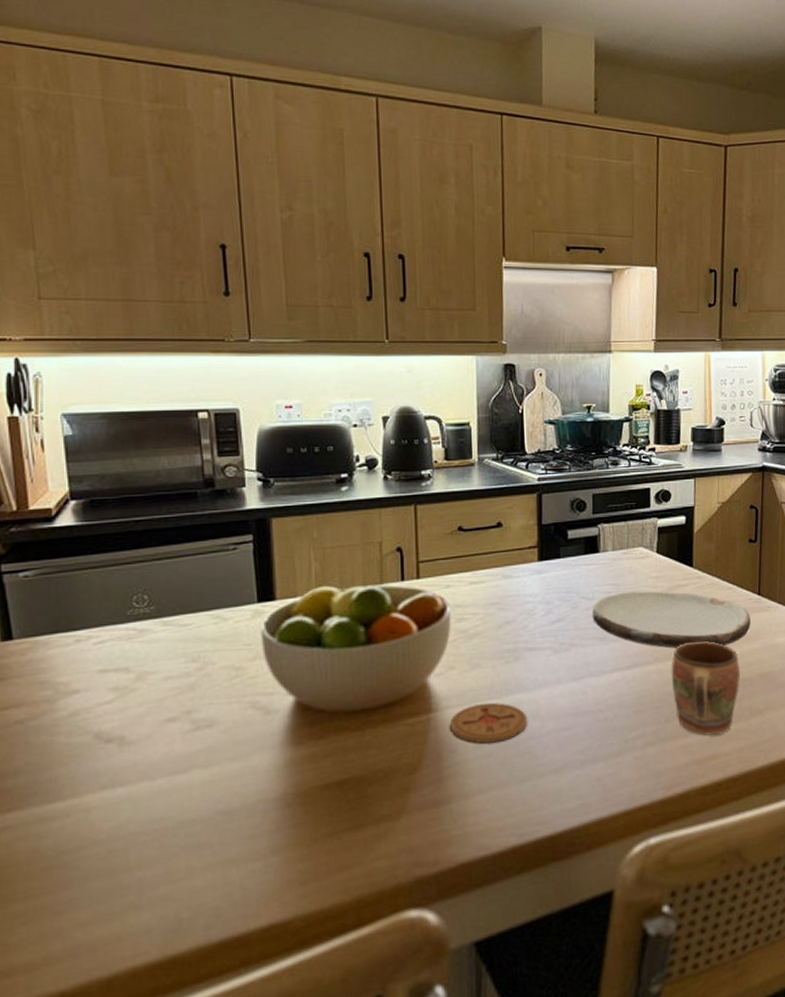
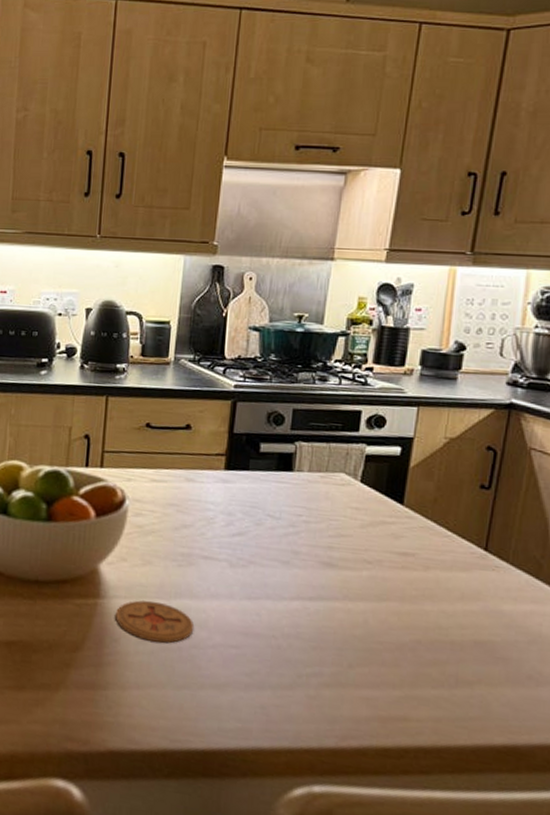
plate: present [592,591,751,649] -> none [276,517,471,600]
mug: present [671,641,741,736] -> none [360,586,450,697]

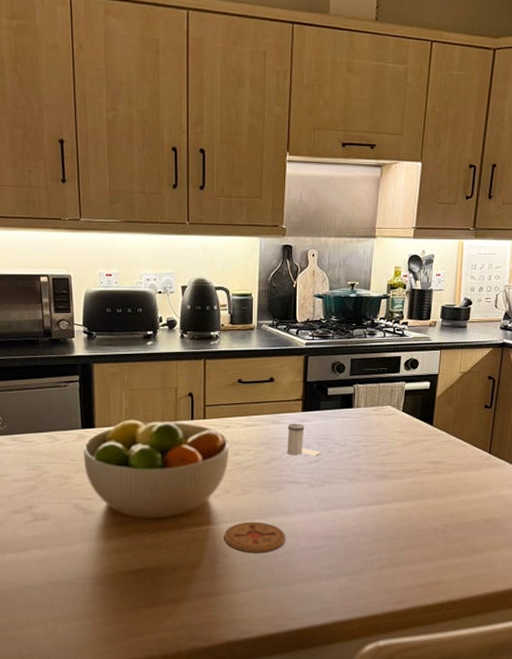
salt shaker: none [203,483,248,529] -> present [288,423,322,457]

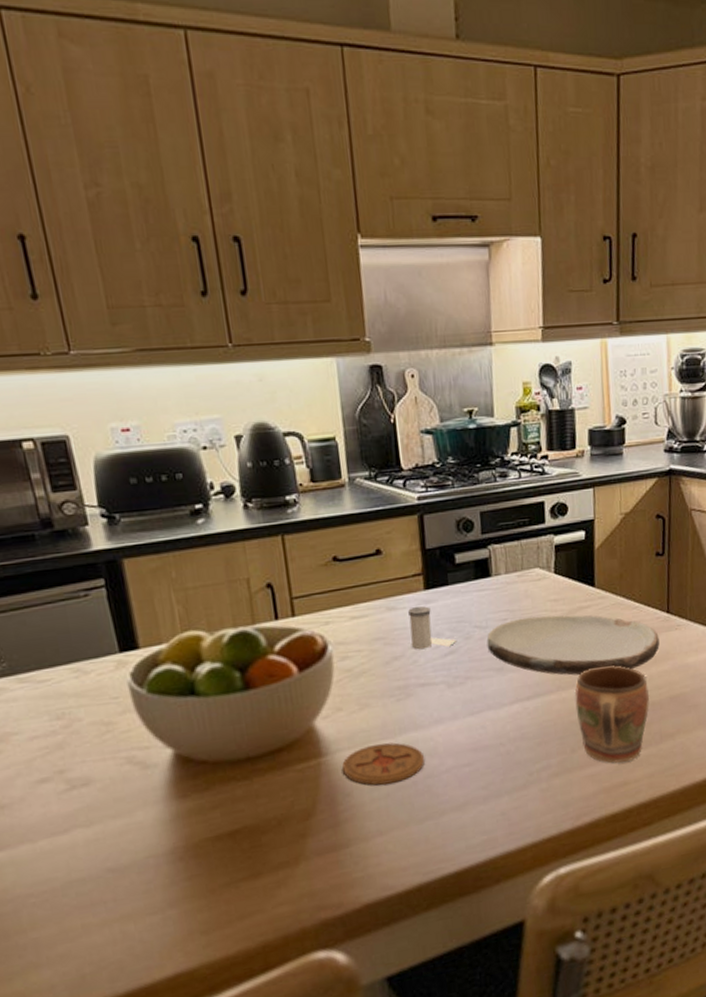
plate: none [344,442,480,494] -> present [486,615,660,676]
mug: none [407,487,468,566] -> present [575,665,650,764]

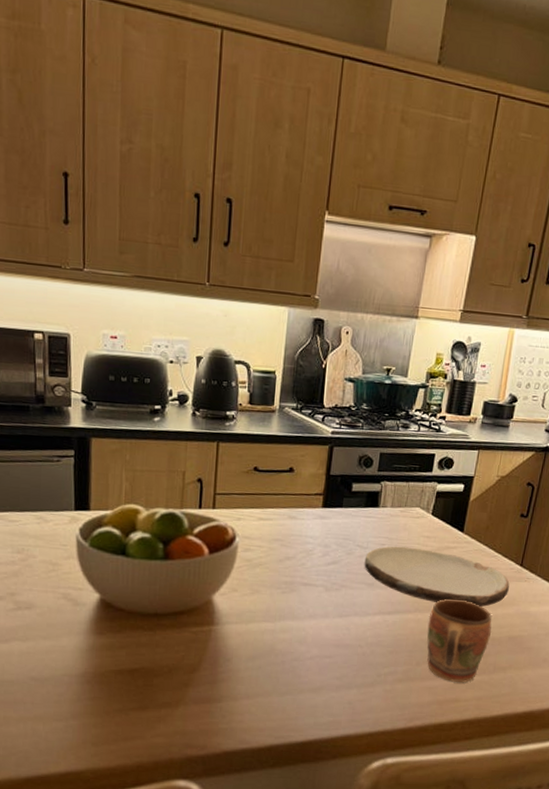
coaster: present [342,742,425,786] -> none [228,623,296,659]
salt shaker: present [408,606,458,650] -> none [303,519,341,558]

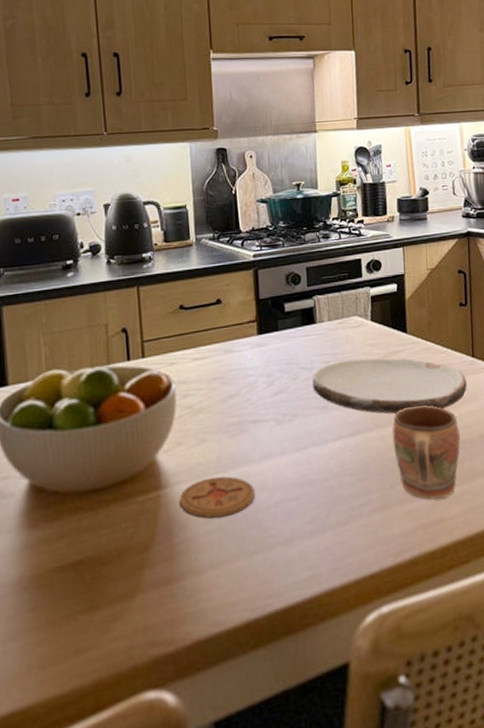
coaster: none [228,623,296,659] -> present [180,476,256,519]

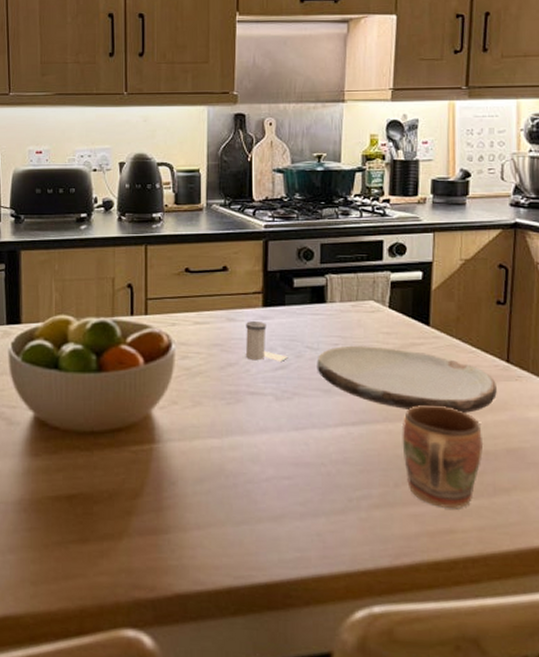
coaster: present [180,476,256,519] -> none [172,440,248,482]
salt shaker: none [243,349,286,389] -> present [246,320,289,363]

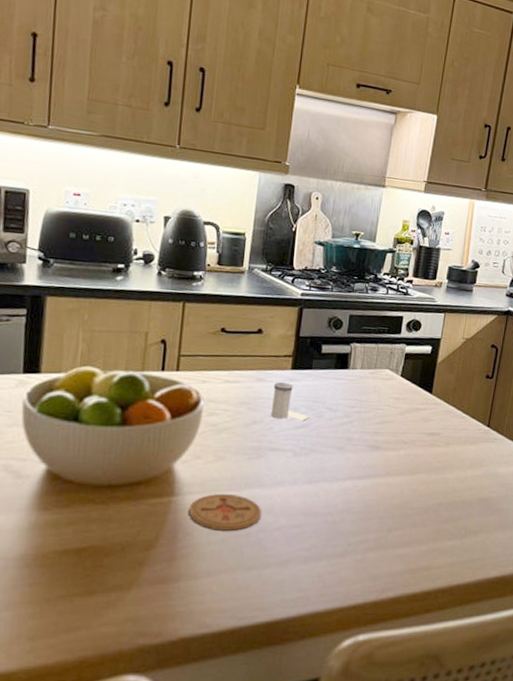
coaster: none [172,440,248,482] -> present [189,493,262,532]
plate: present [317,345,497,414] -> none [334,408,478,470]
mug: present [402,404,484,509] -> none [398,461,462,549]

